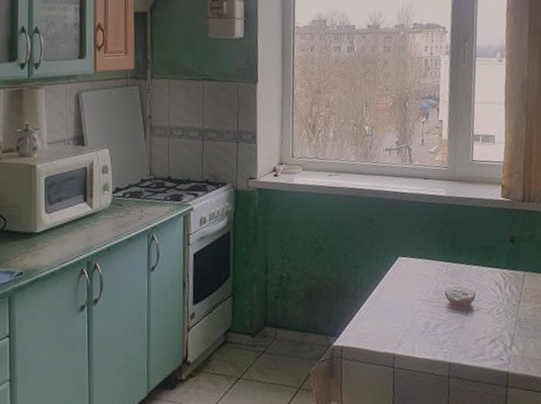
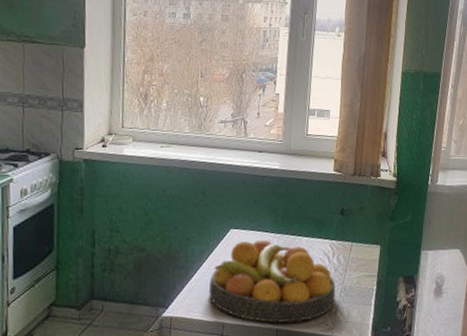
fruit bowl: none [378,267,510,356] -> present [208,239,336,323]

